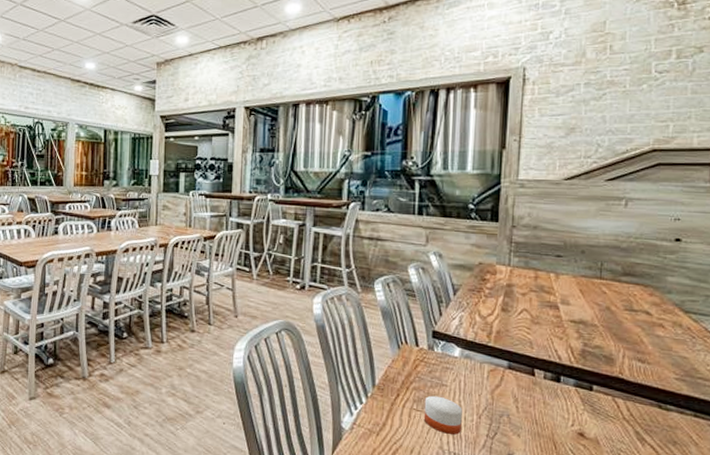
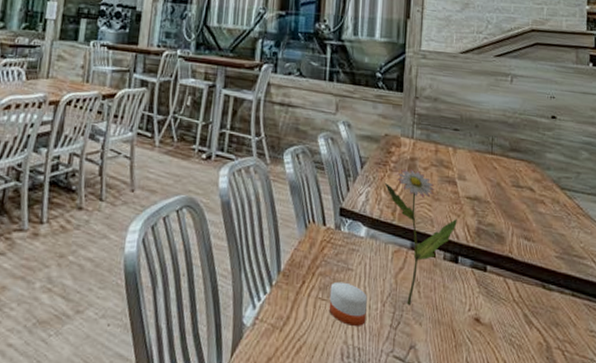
flower: none [479,295,559,418] -> present [384,169,457,305]

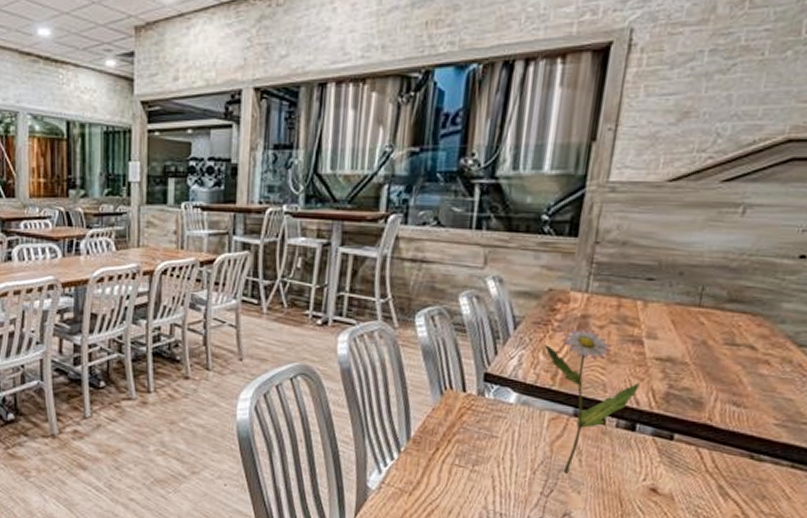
candle: present [329,281,367,326] -> none [466,448,514,493]

